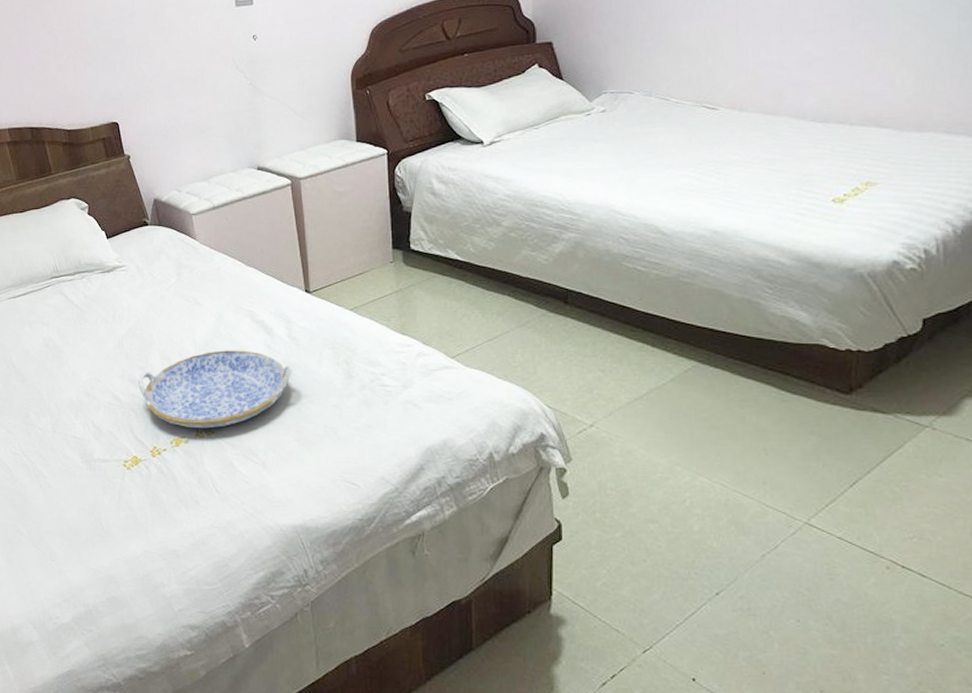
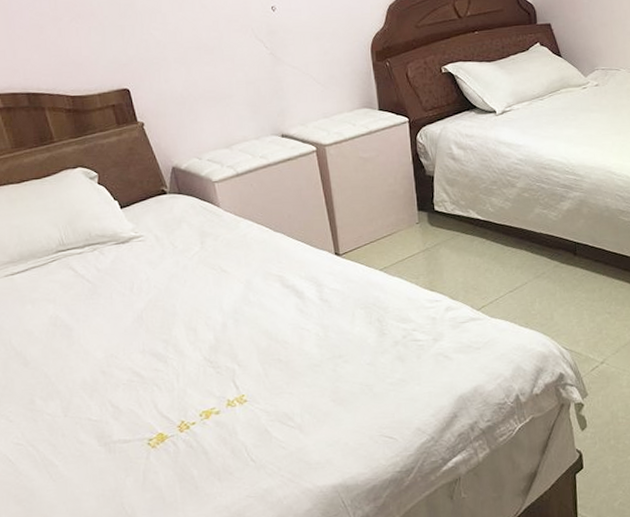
serving tray: present [138,350,292,429] -> none [161,315,326,399]

